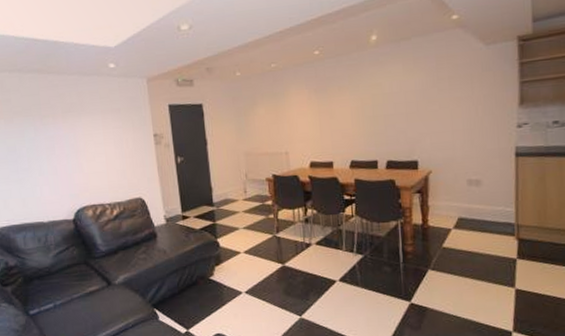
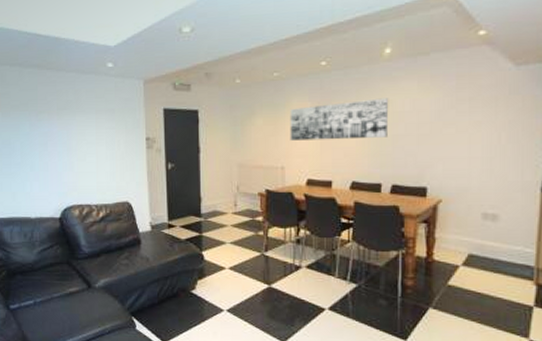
wall art: none [289,81,380,127] -> present [290,98,389,141]

